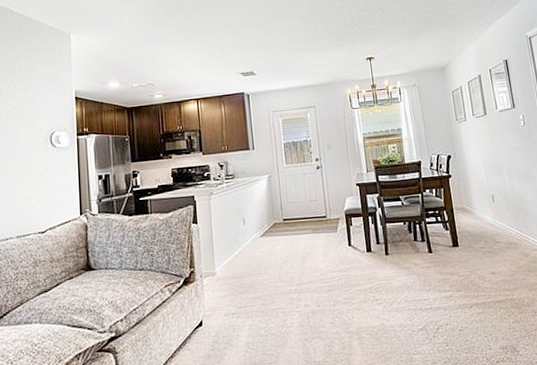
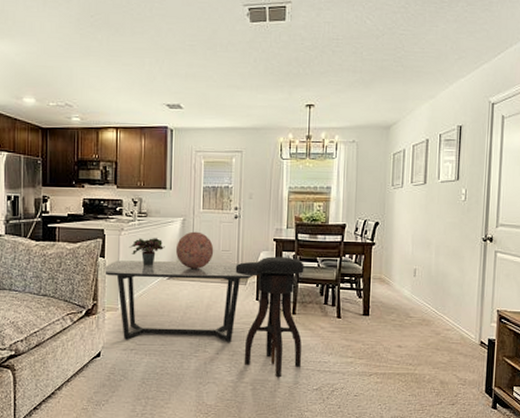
coffee table: none [197,212,342,305] -> present [103,260,253,343]
potted plant: none [219,197,255,227] -> present [129,238,165,266]
decorative sphere: none [265,186,302,224] -> present [175,231,214,270]
stool: none [324,199,403,323] -> present [235,256,304,378]

